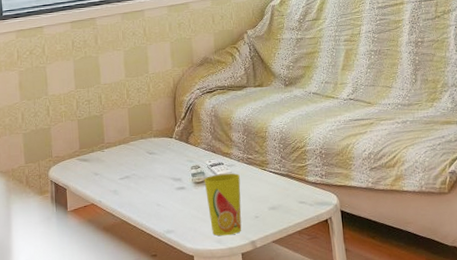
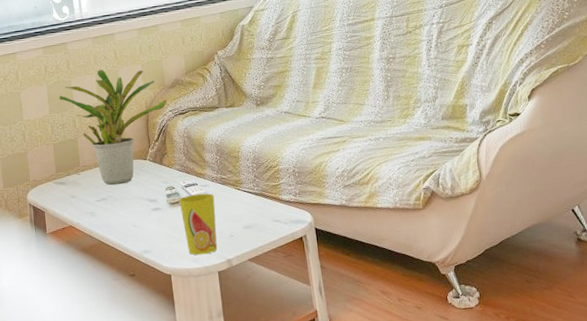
potted plant: none [85,46,195,164] -> present [59,69,167,186]

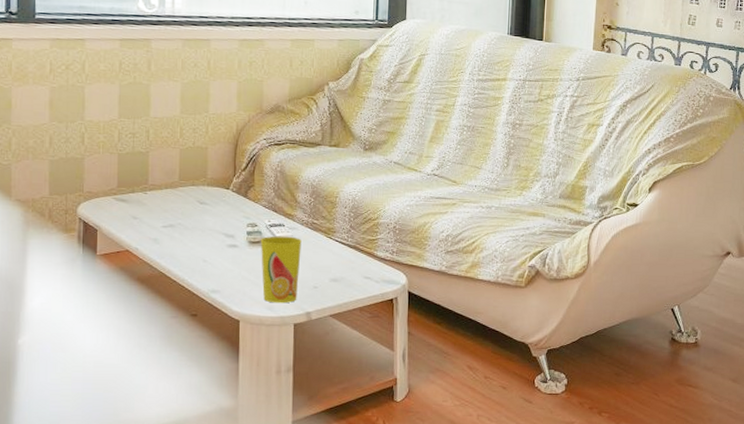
potted plant: present [59,69,167,186] -> none [133,78,262,213]

